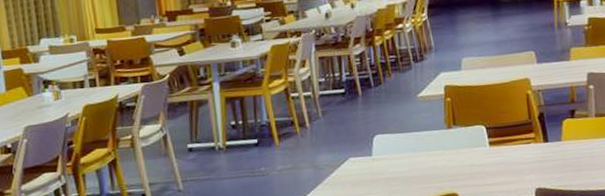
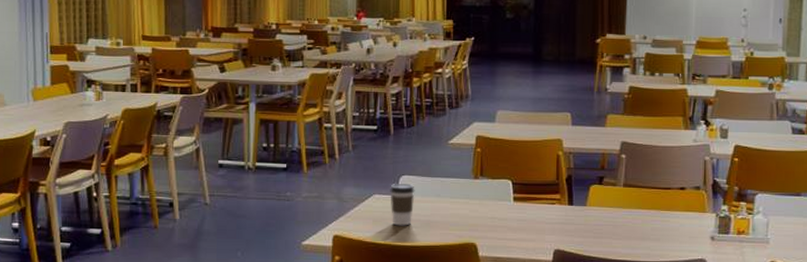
coffee cup: none [365,142,391,187] -> present [390,183,415,226]

